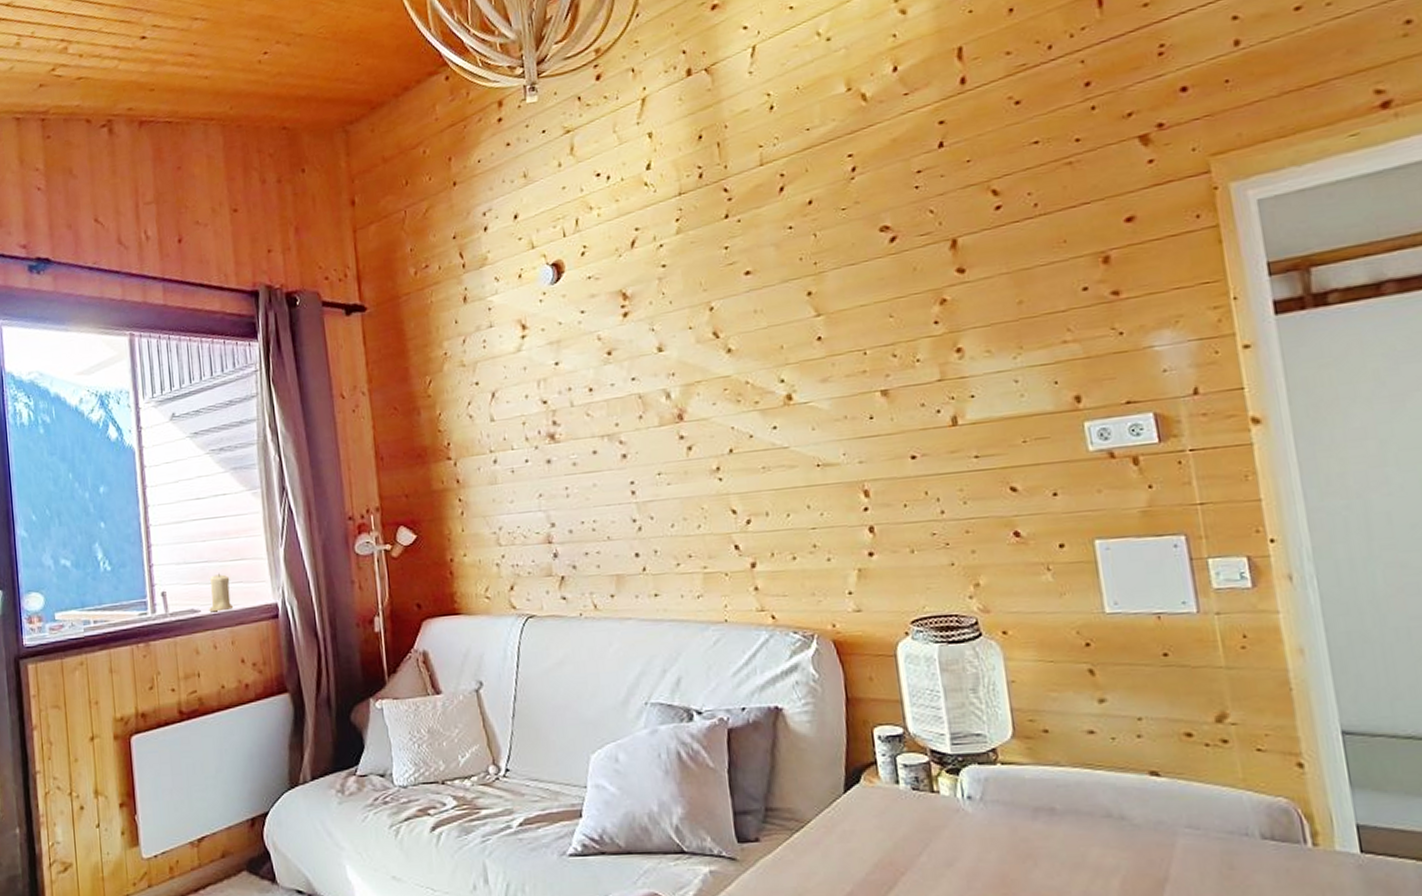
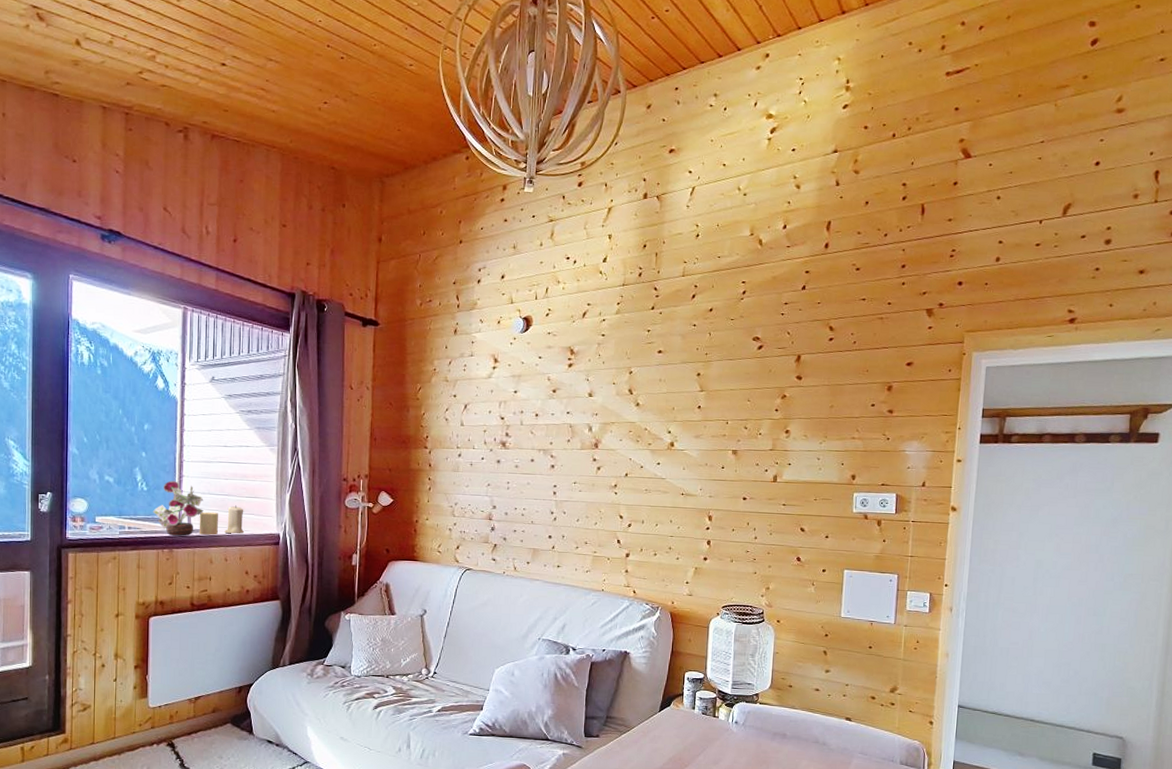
decorative plant: none [121,553,181,626] -> present [153,480,204,537]
candle: none [176,585,201,619] -> present [199,511,218,535]

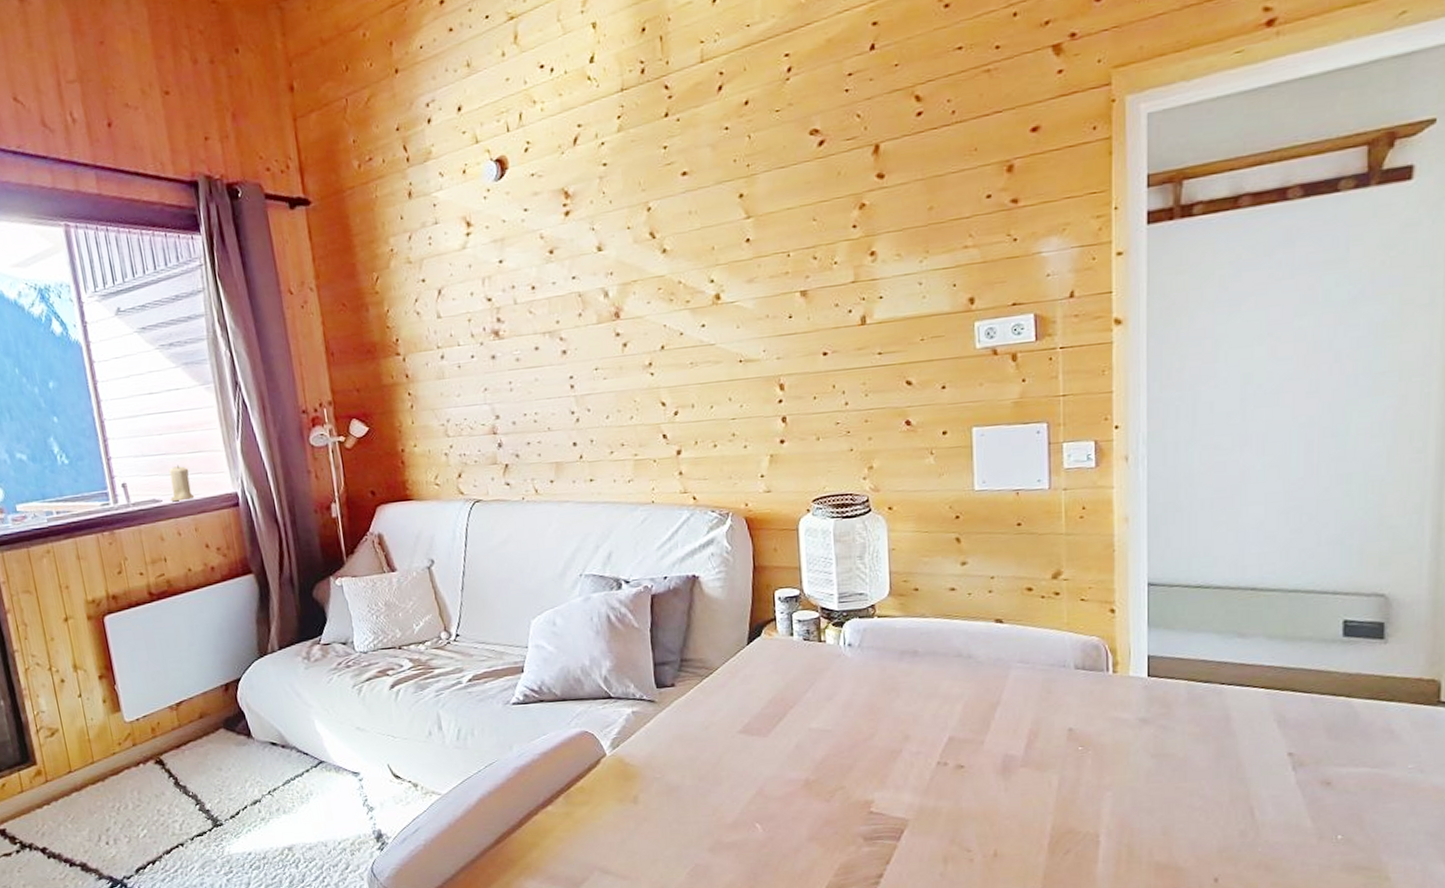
decorative plant: present [153,480,204,537] -> none [81,446,141,515]
candle: present [199,511,218,535] -> none [136,477,163,508]

